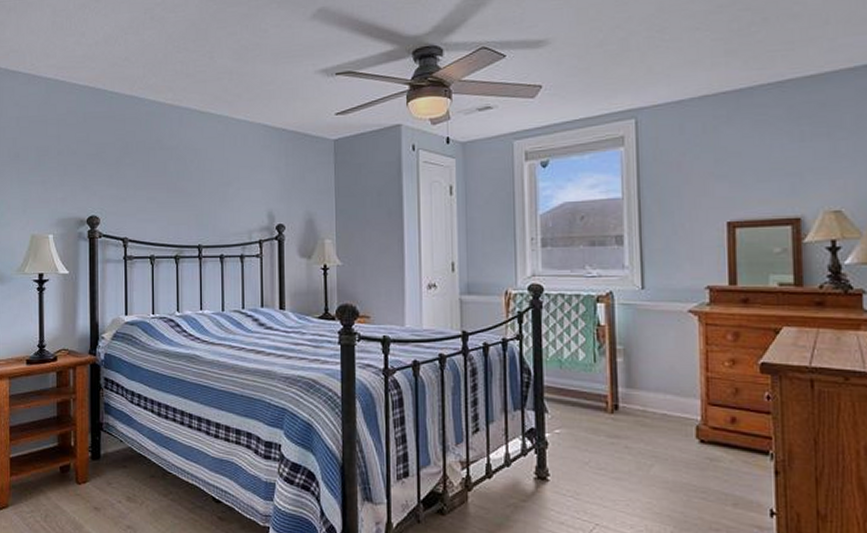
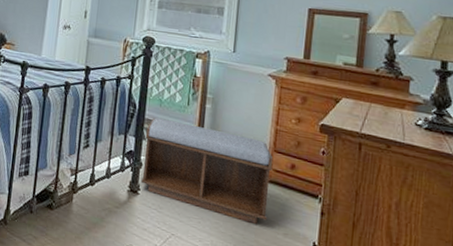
bench: none [546,383,711,497] -> present [141,117,274,224]

